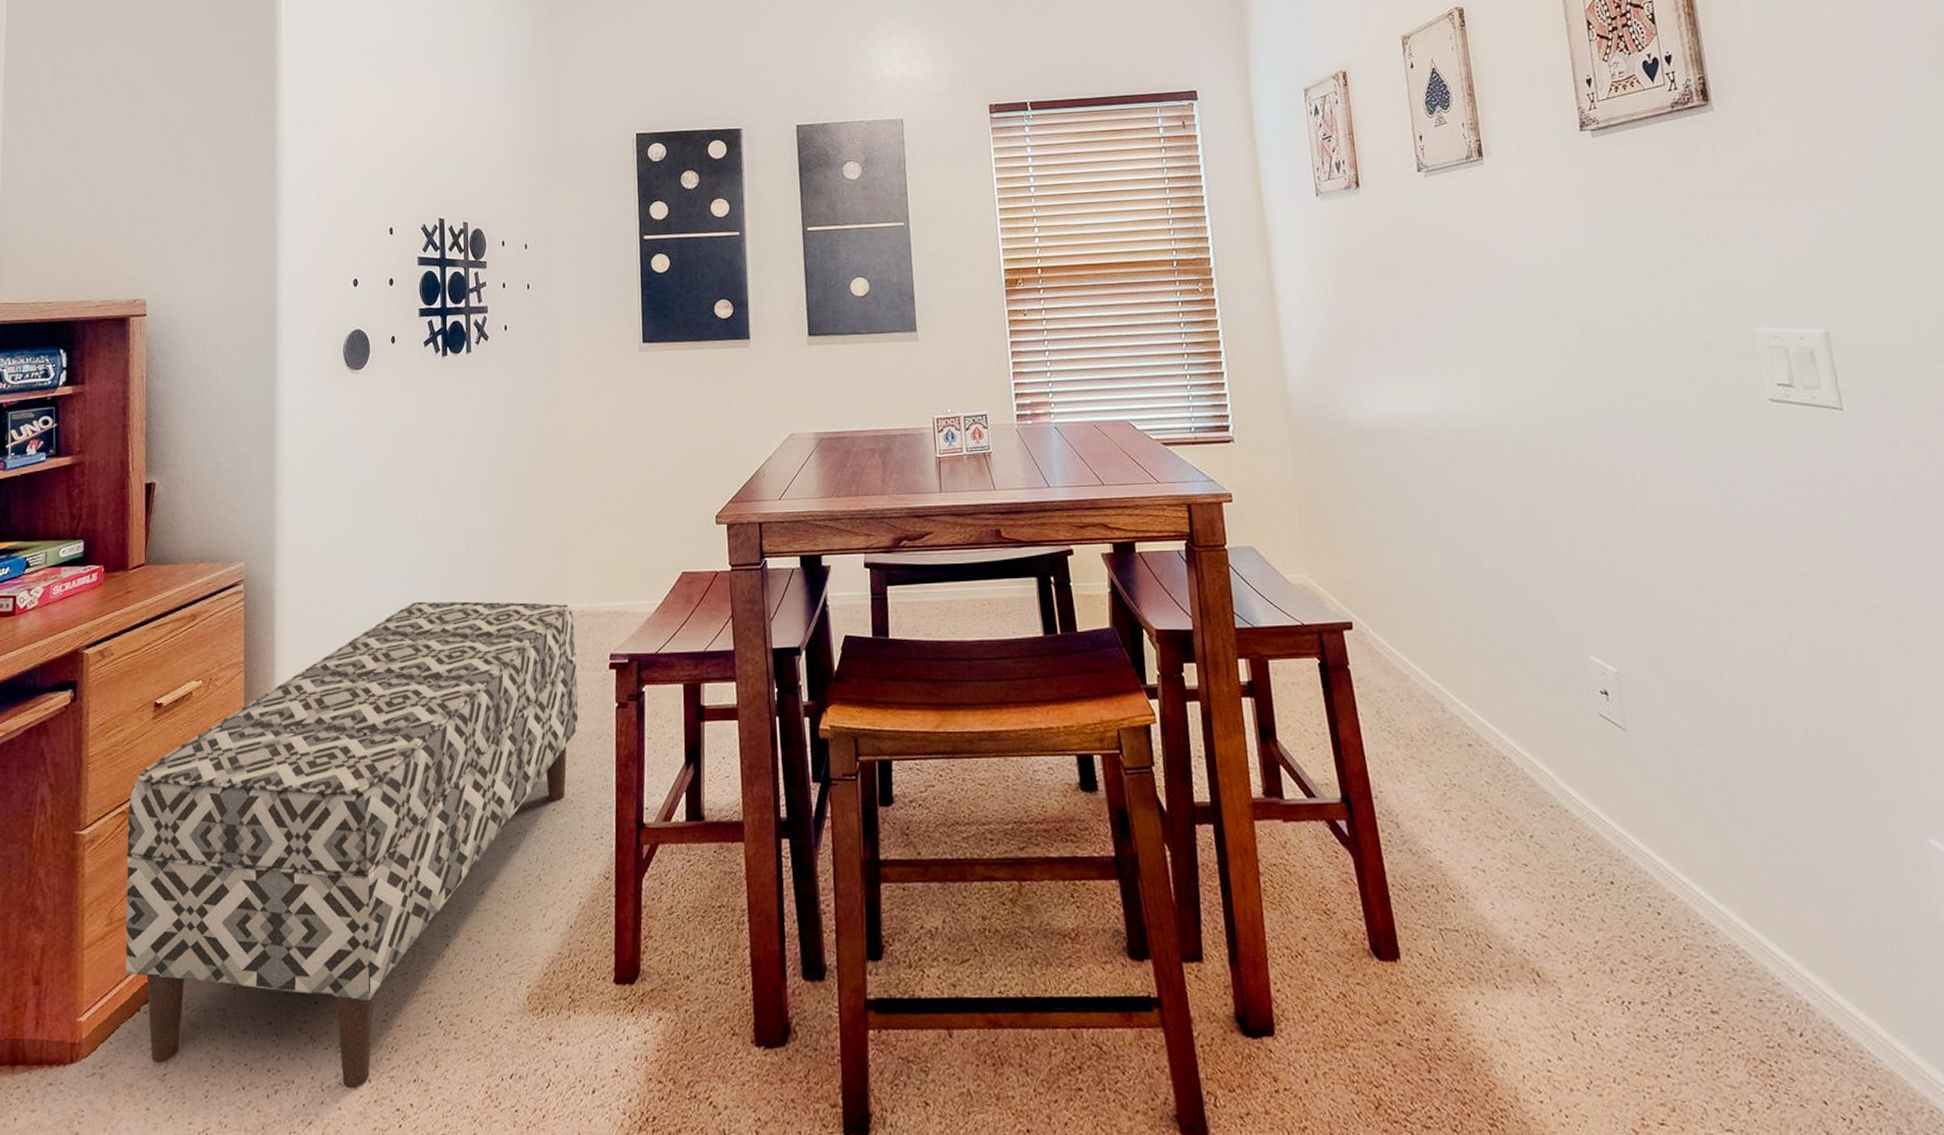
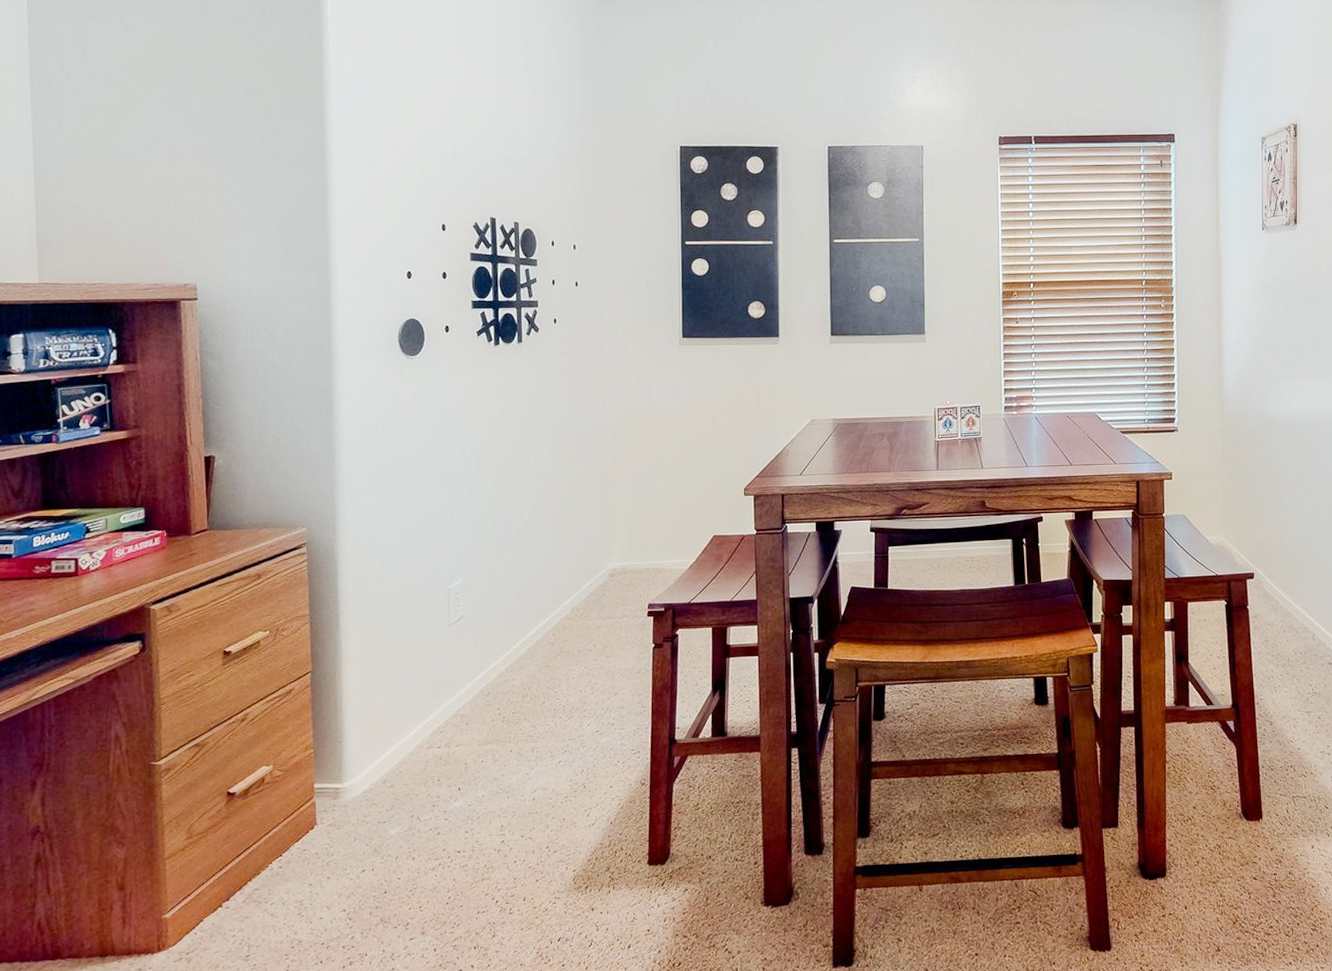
bench: present [125,601,579,1089] -> none [202,561,620,957]

